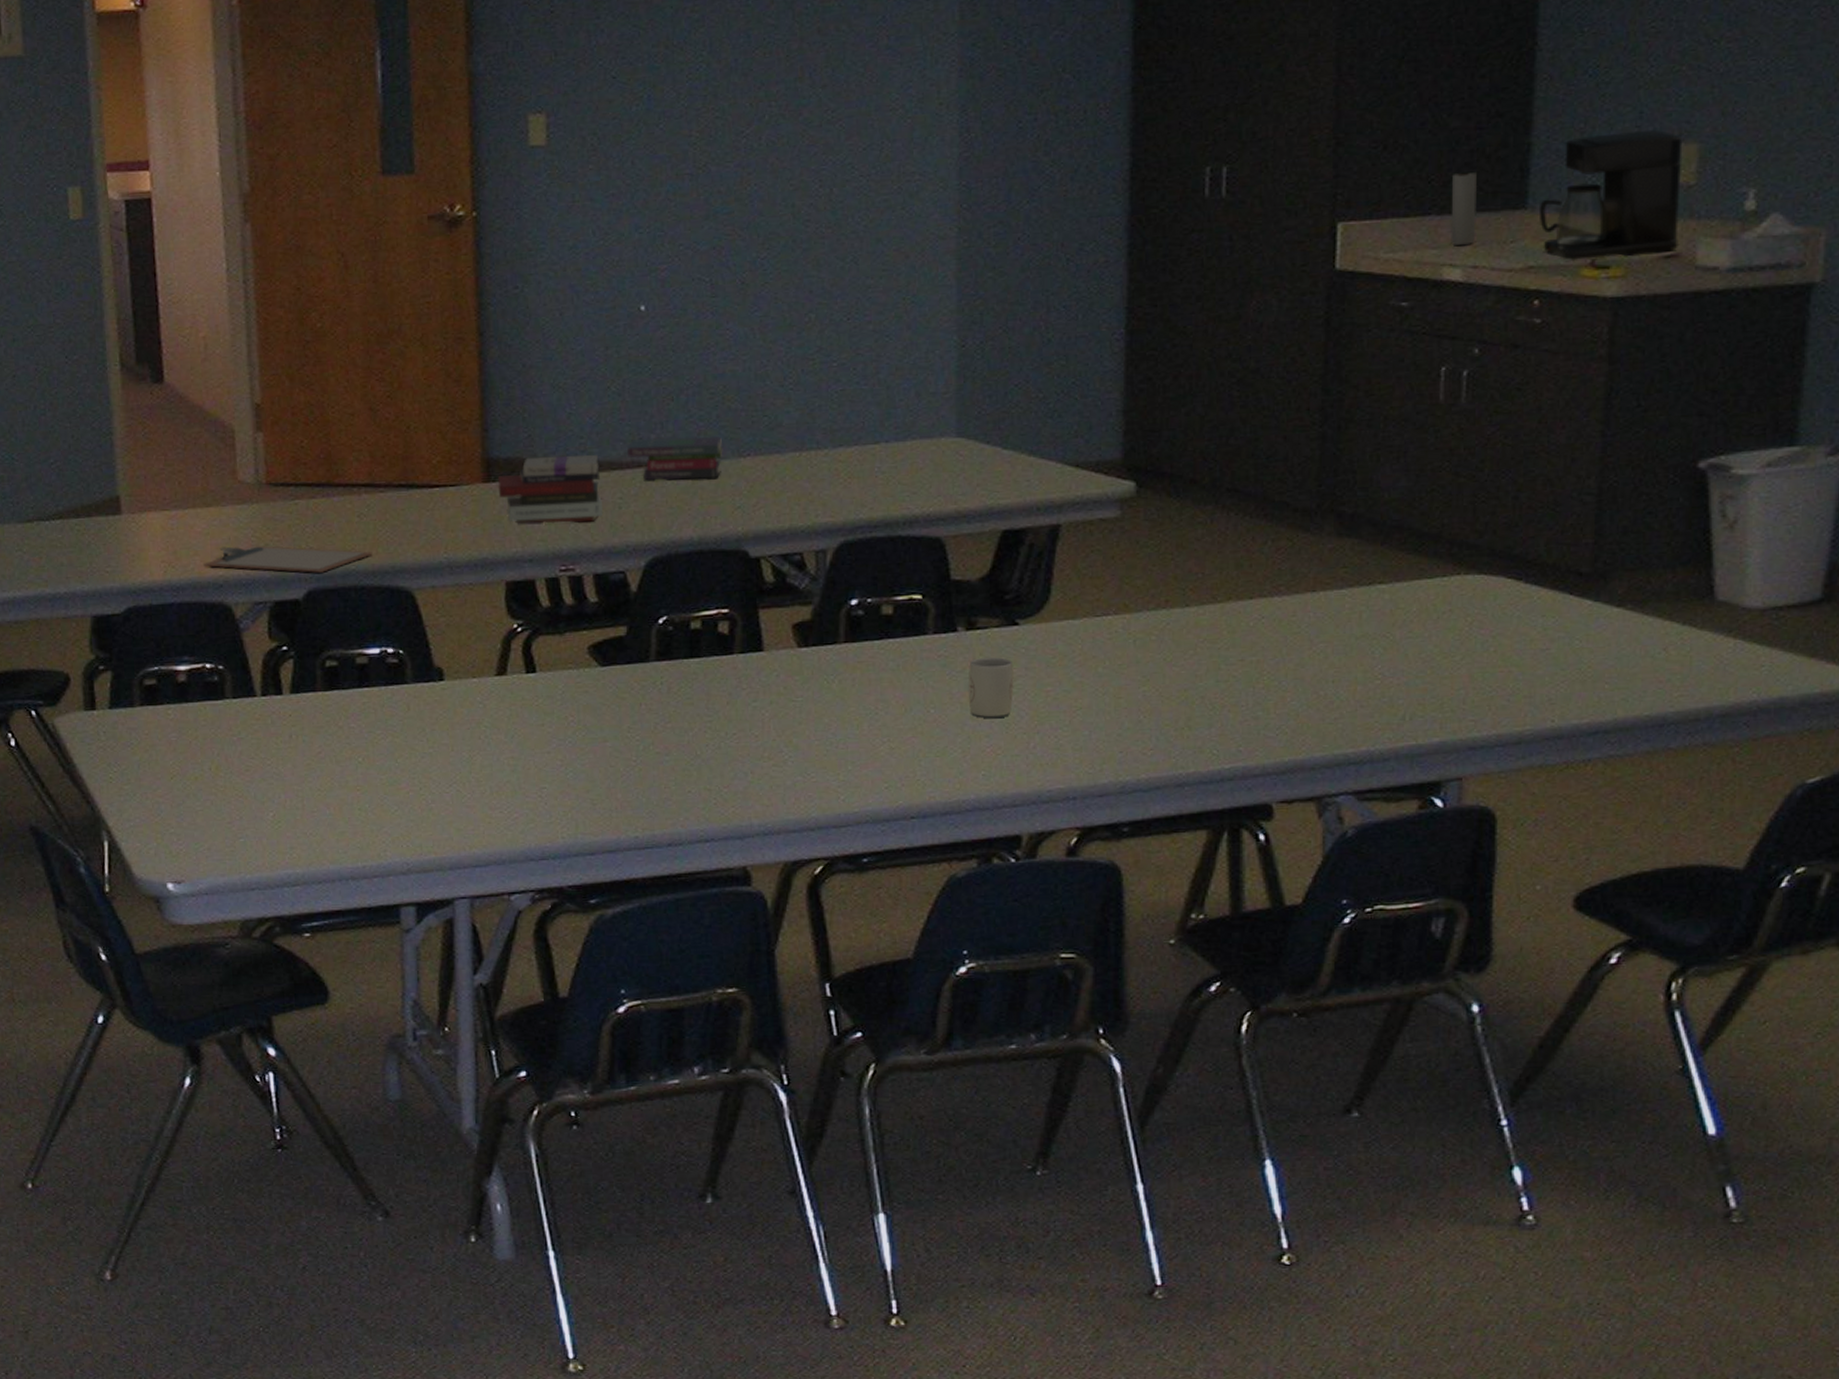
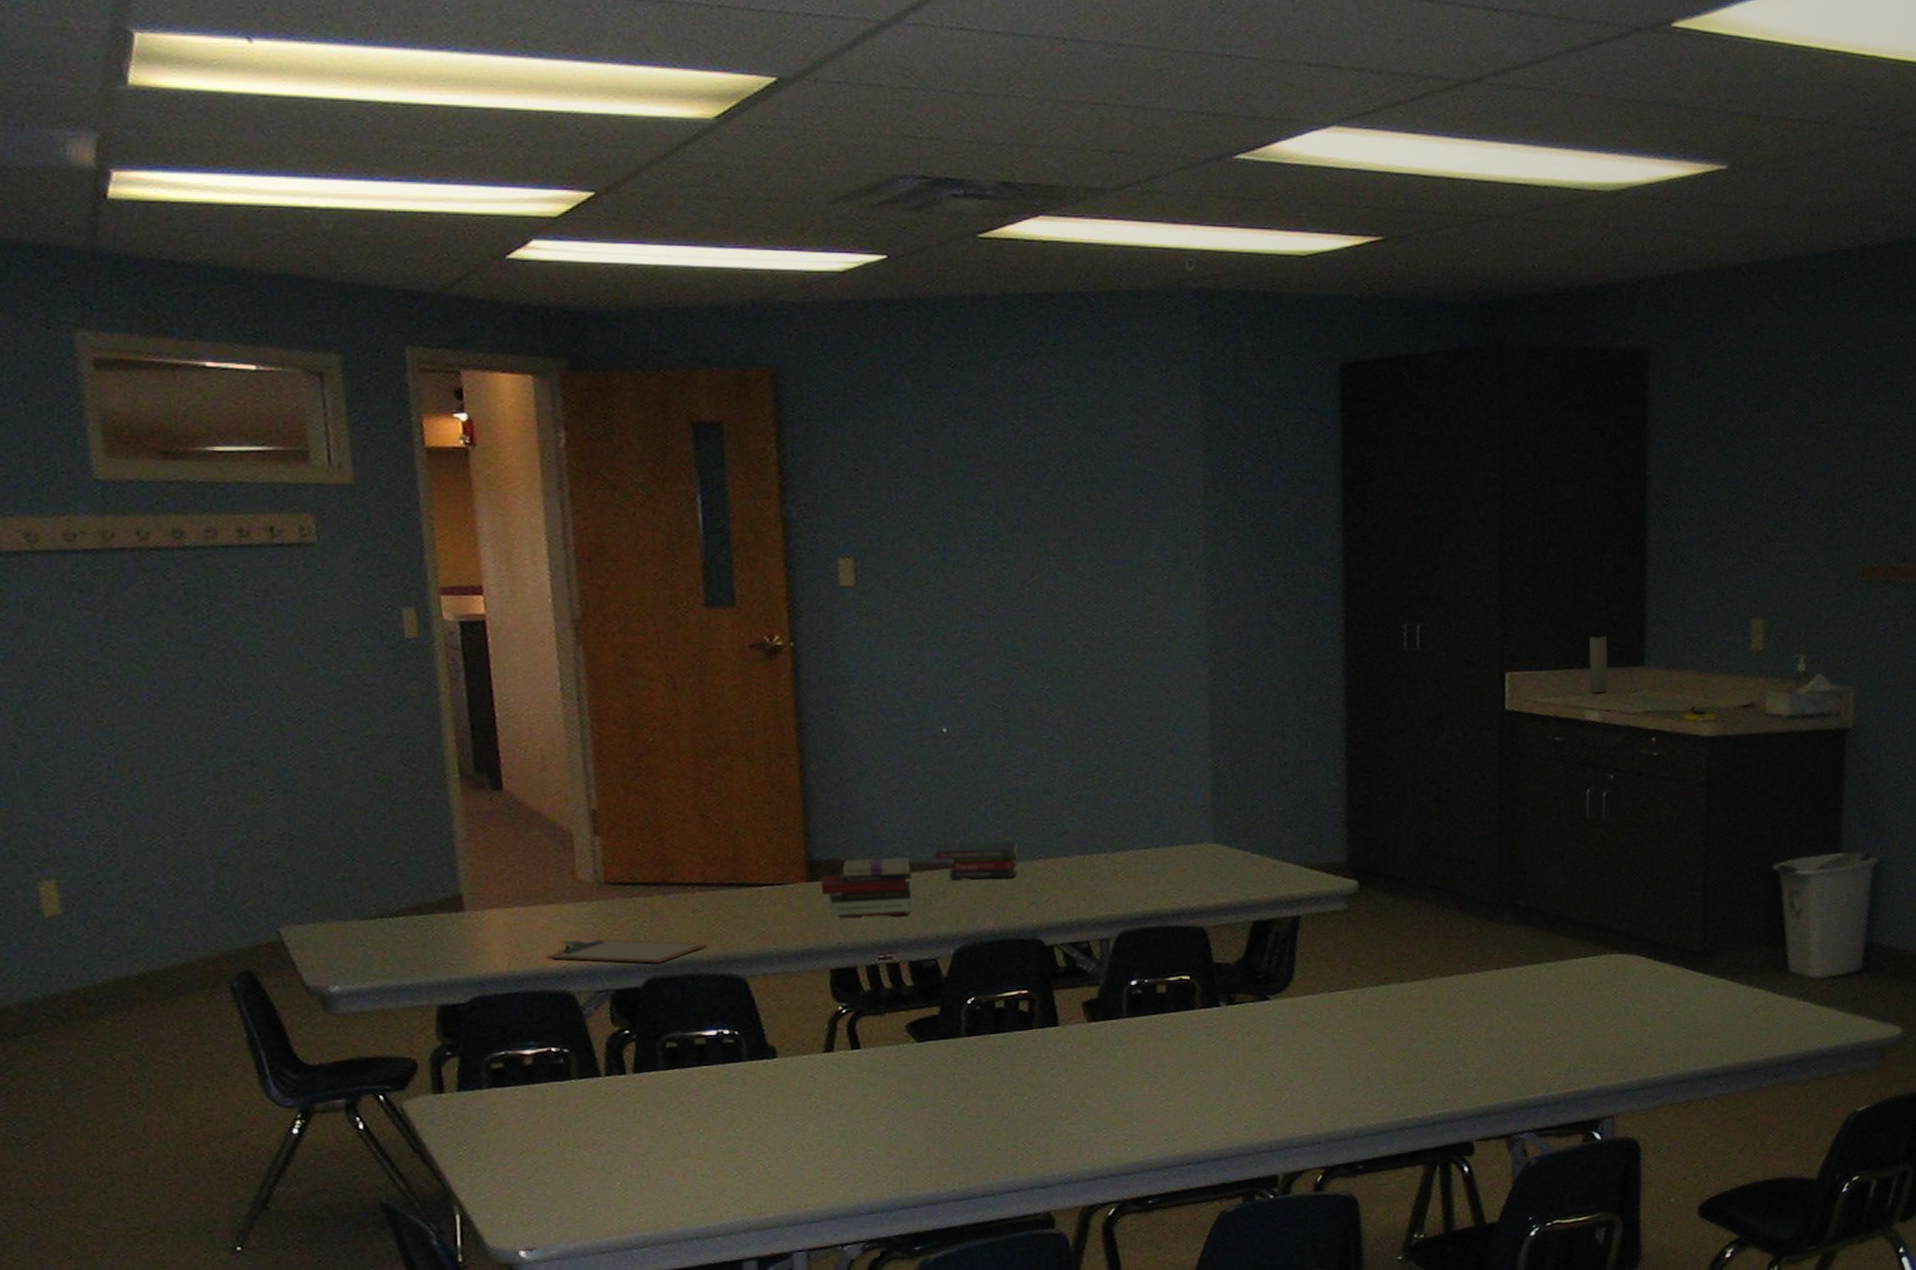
mug: present [968,657,1014,719] -> none [1230,1027,1267,1079]
coffee maker: present [1538,129,1683,262] -> none [1653,607,1753,708]

